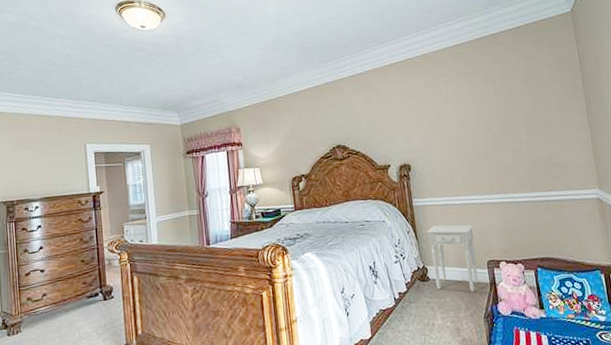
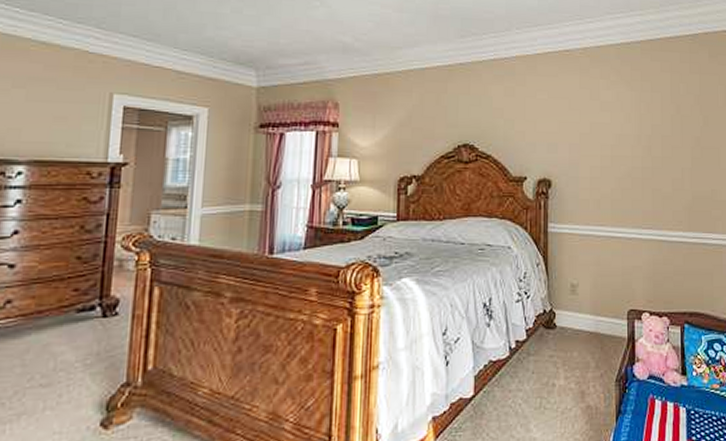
nightstand: present [426,224,478,292] -> none [560,259,618,347]

